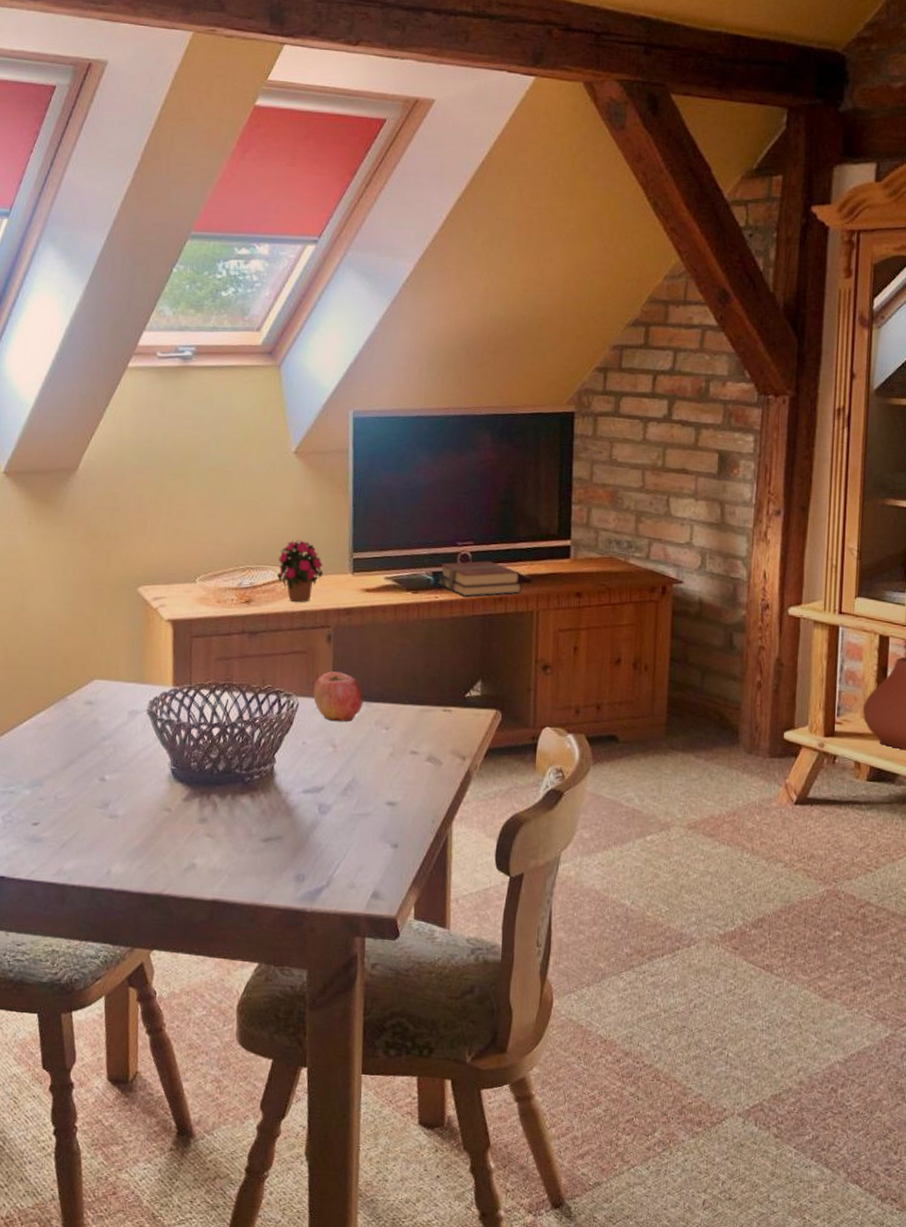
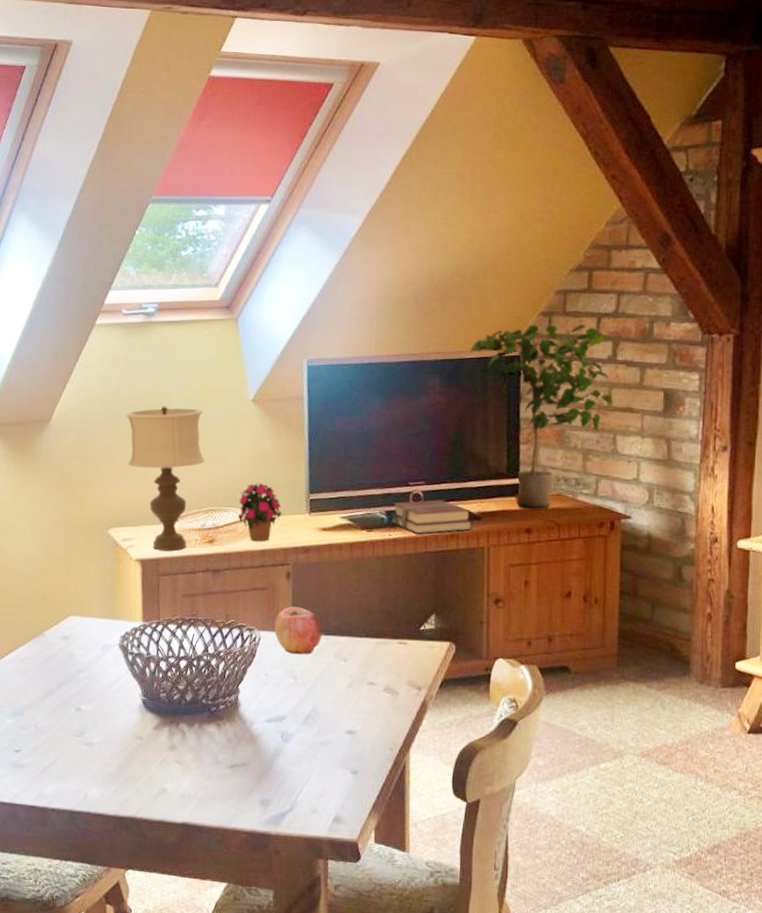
table lamp: none [158,456,243,612] -> present [125,406,205,551]
potted plant: none [523,380,667,574] -> present [470,324,613,510]

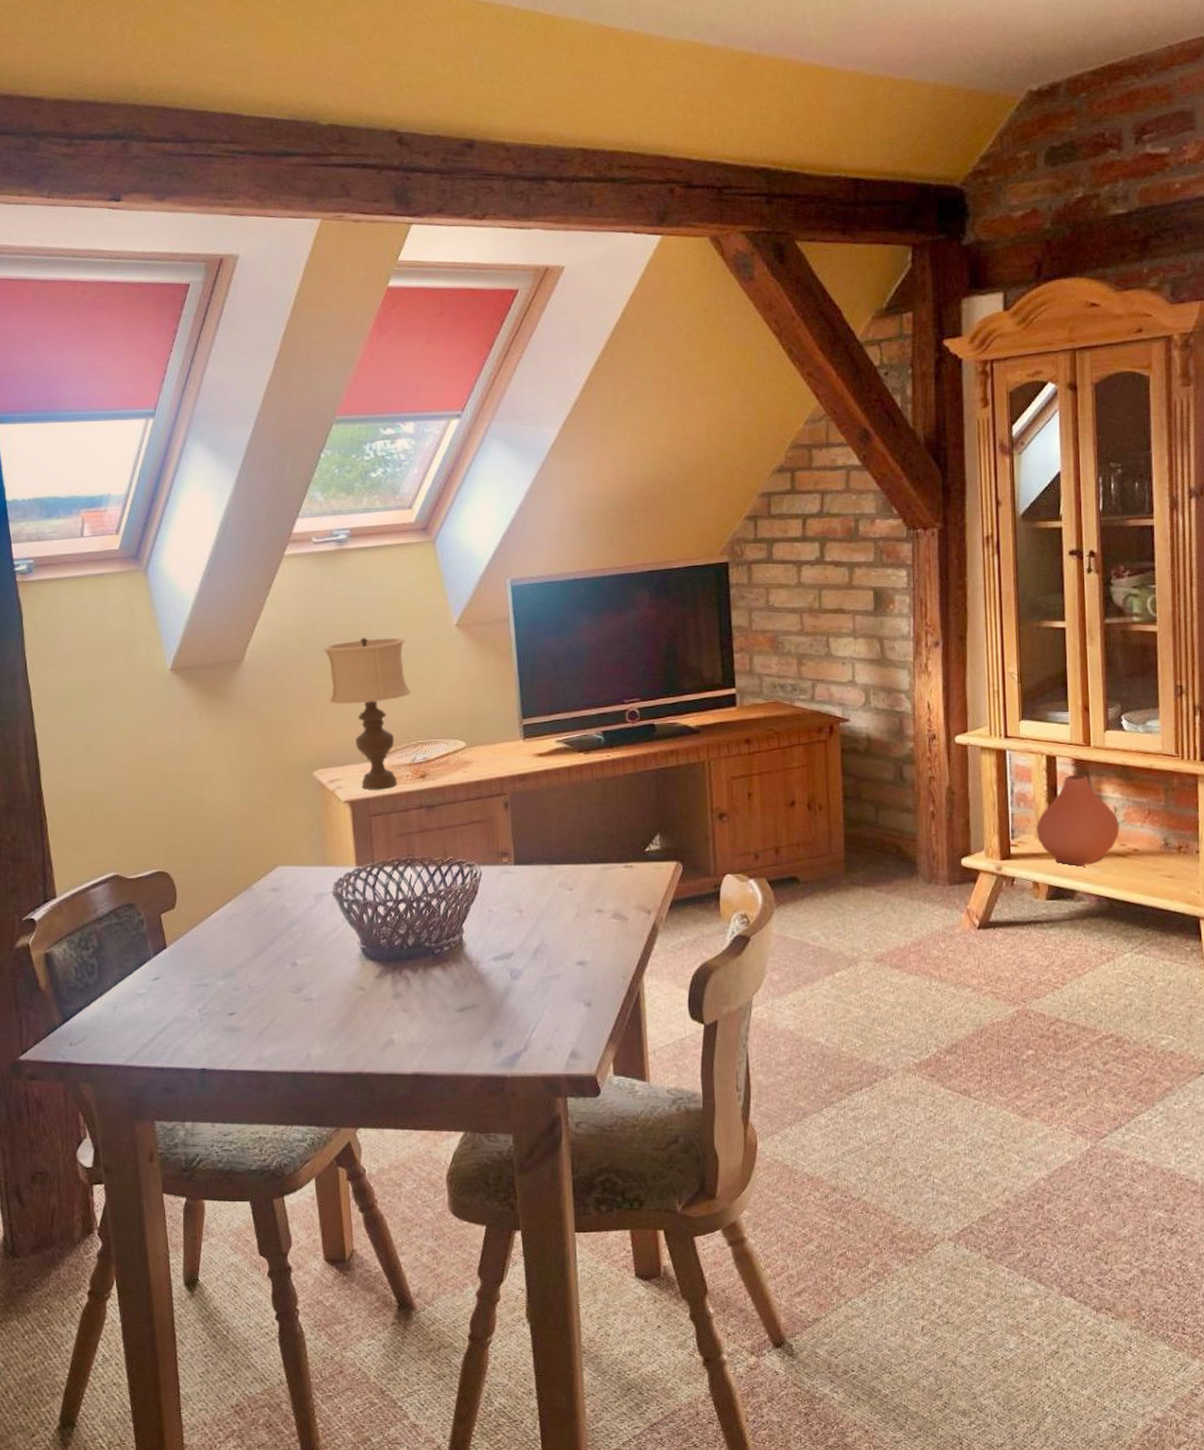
potted flower: present [238,482,281,541] -> none [450,711,494,772]
apple: present [273,606,322,655] -> none [494,837,545,887]
books: present [390,500,473,534] -> none [607,716,692,753]
potted plant: present [470,324,613,510] -> none [677,527,823,720]

